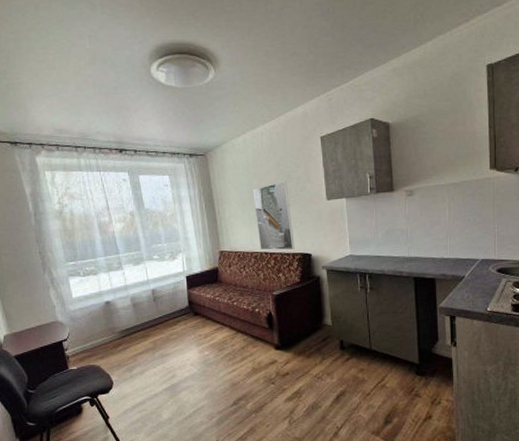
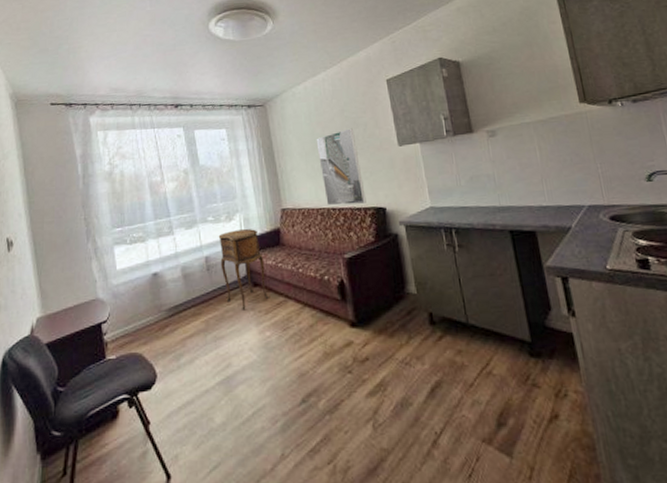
side table: none [163,267,208,334] -> present [218,229,269,311]

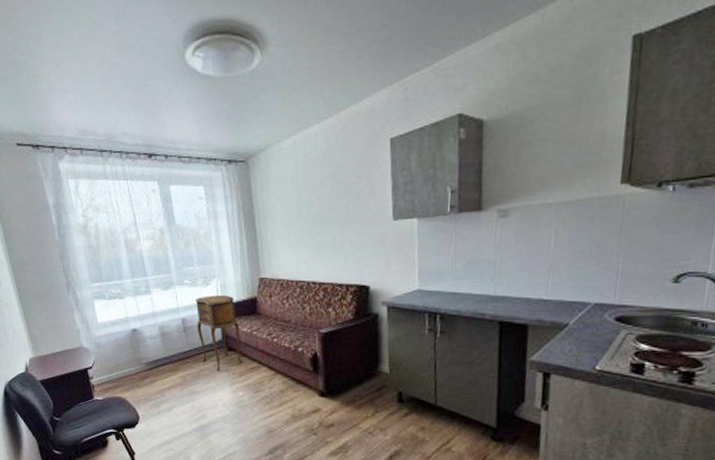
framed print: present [316,128,366,206] -> none [301,195,350,280]

